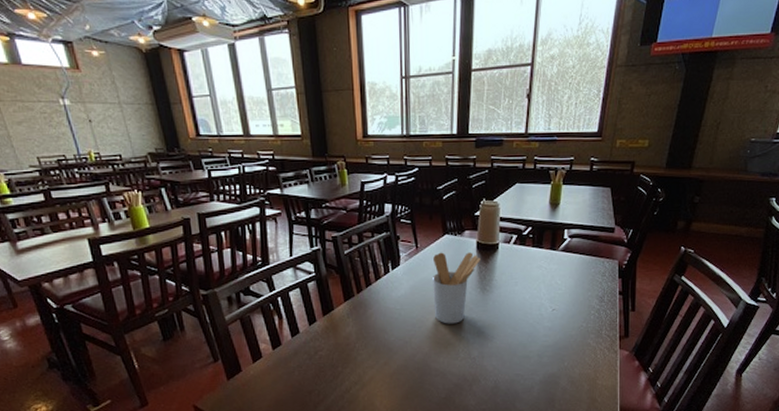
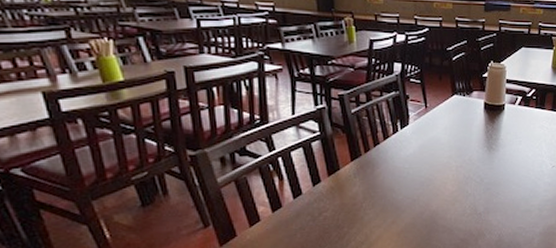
utensil holder: present [433,252,480,324] -> none [441,112,487,182]

